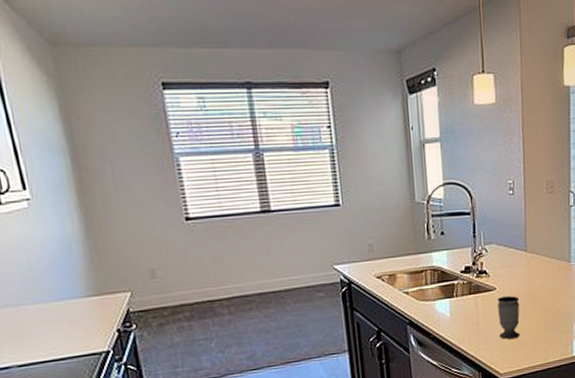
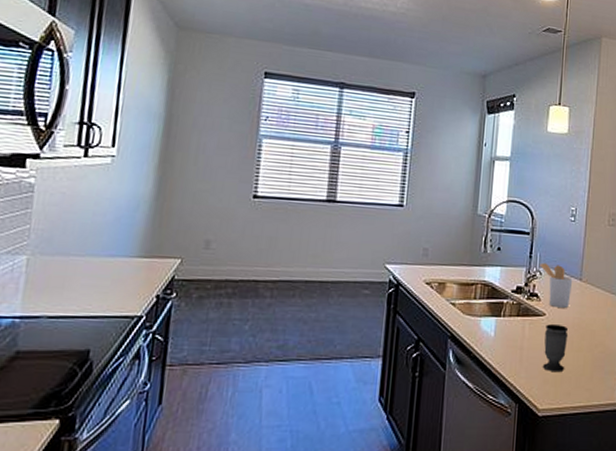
utensil holder: none [483,239,519,281] -> present [539,262,573,308]

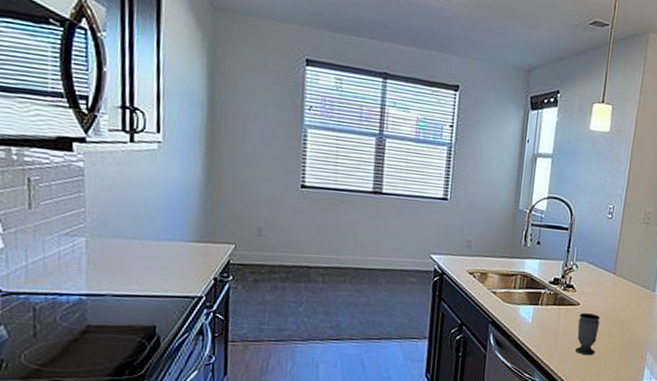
utensil holder: present [539,262,573,308] -> none [575,256,607,299]

